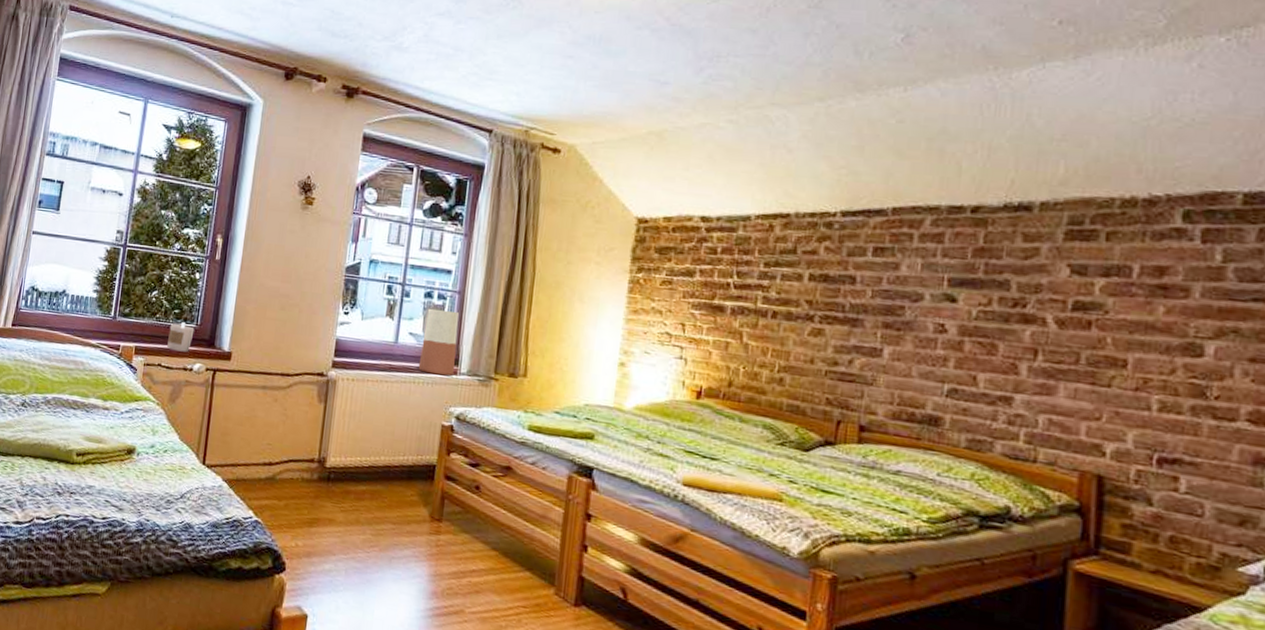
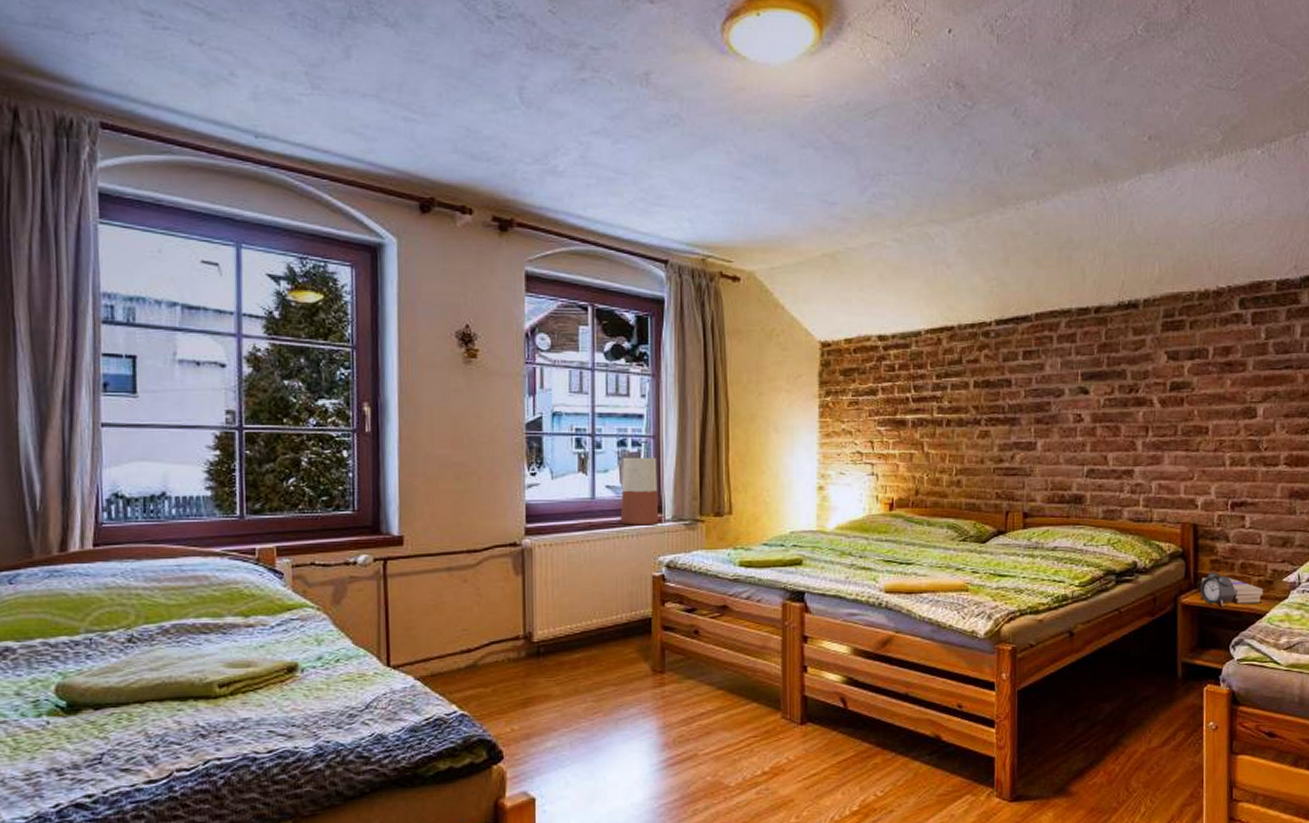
candle: present [167,322,195,353] -> none [319,510,352,545]
books: none [1097,543,1205,593] -> present [1196,577,1264,604]
alarm clock: none [1102,539,1159,588] -> present [1200,572,1235,608]

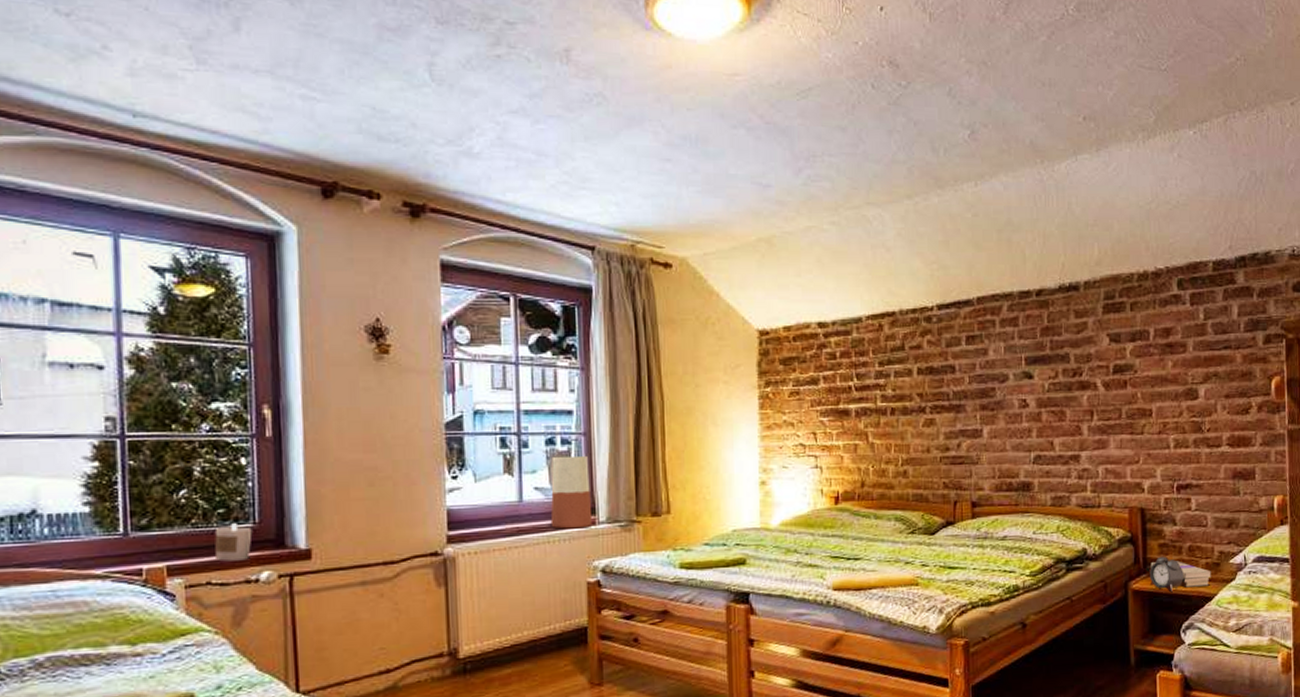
candle: none [319,510,352,545] -> present [215,523,253,562]

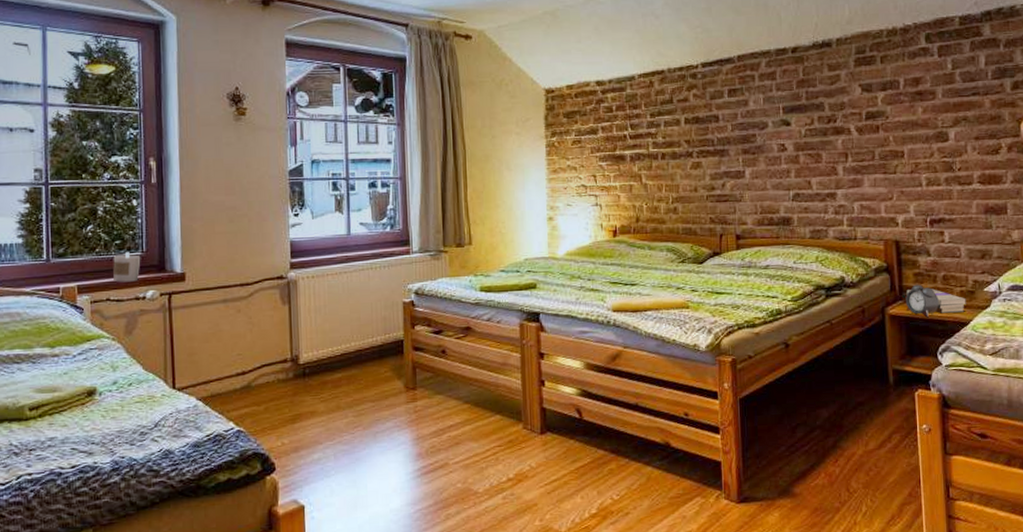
vase: present [551,455,593,530] -> none [373,196,408,258]

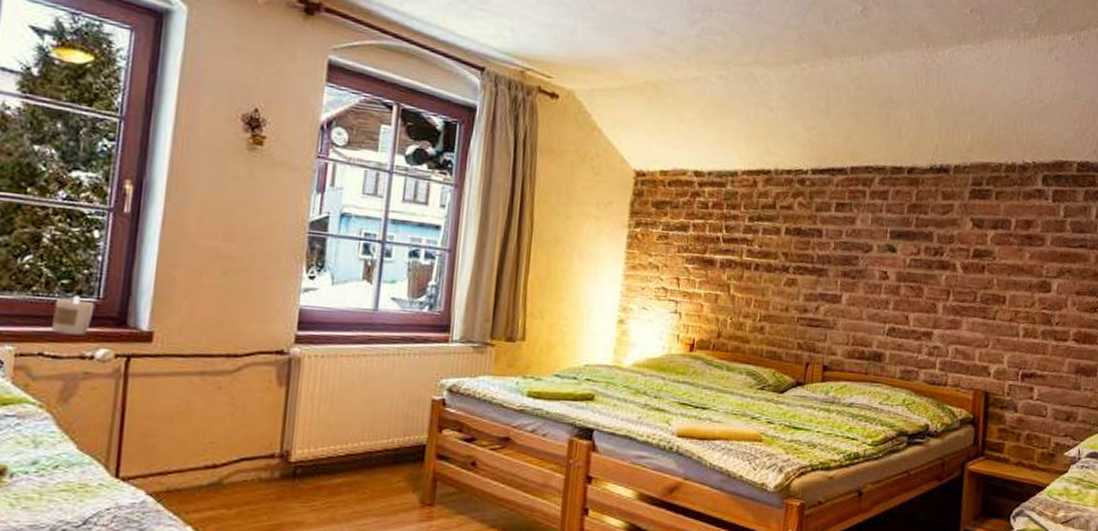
books: present [901,288,966,313] -> none [983,446,1046,475]
alarm clock: present [905,284,939,318] -> none [986,441,1020,478]

